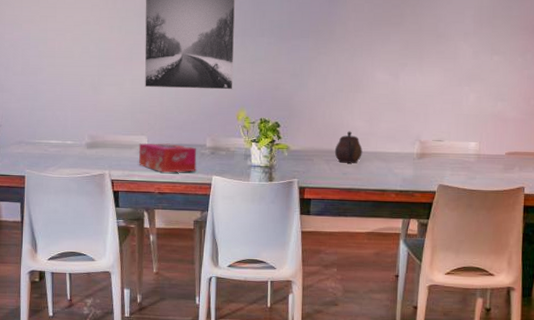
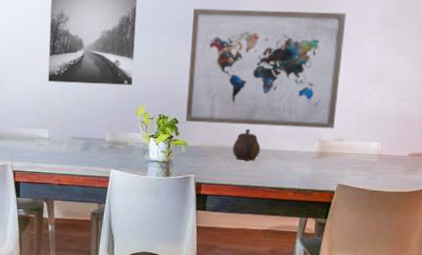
tissue box: present [138,142,197,173] -> none [40,135,96,165]
wall art: none [287,10,443,130] -> present [186,8,347,129]

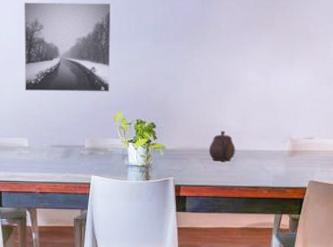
wall art: present [186,8,347,129] -> none [163,14,312,128]

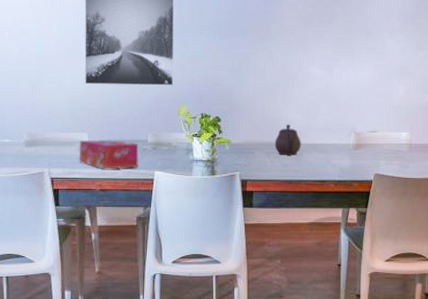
tissue box: none [20,144,76,173] -> present [79,139,139,169]

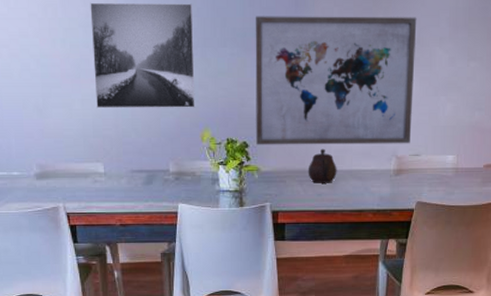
tissue box: present [79,139,139,169] -> none [94,170,160,202]
wall art: none [228,9,371,122] -> present [255,16,417,145]

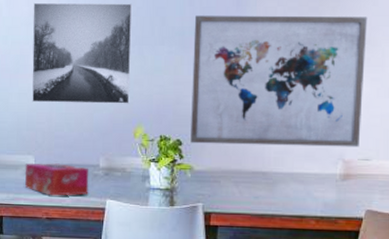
tissue box: none [94,170,160,202] -> present [25,162,89,196]
teapot: present [308,148,337,183] -> none [244,149,277,186]

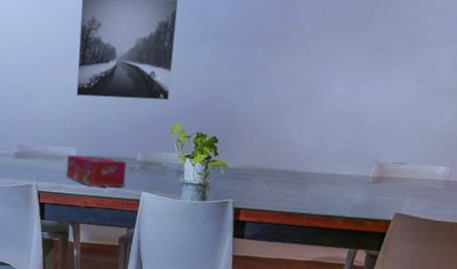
wall art: present [190,15,368,148] -> none [226,12,421,151]

